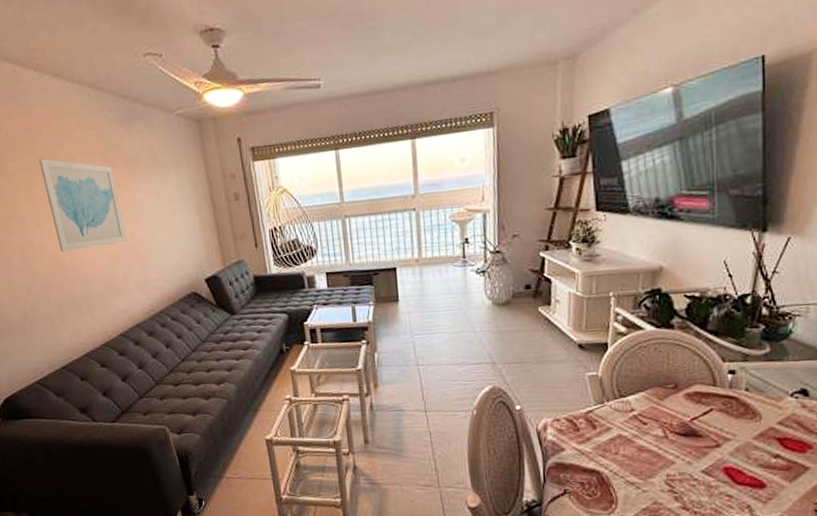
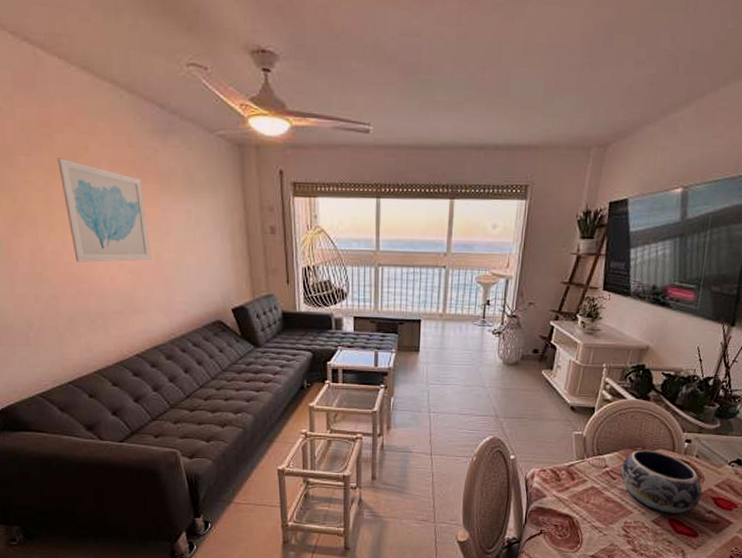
decorative bowl: none [651,386,762,462] -> present [620,449,703,514]

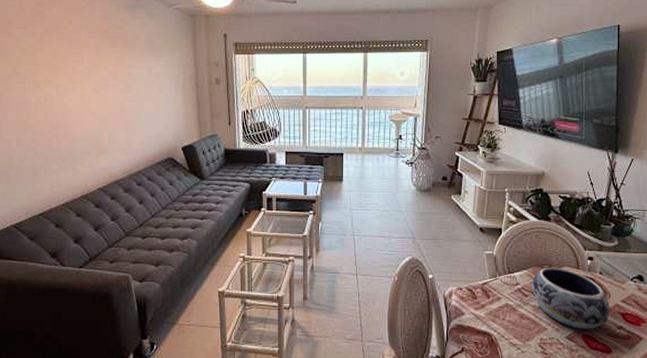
wall art: present [57,158,151,262] -> none [47,29,116,111]

